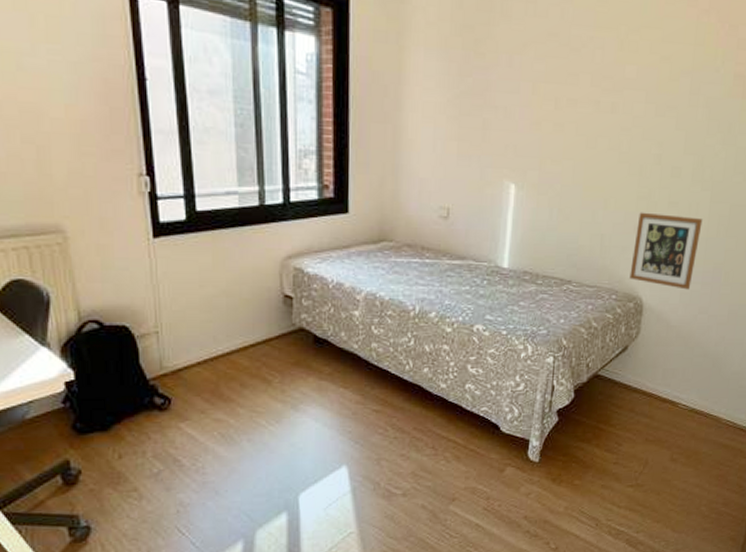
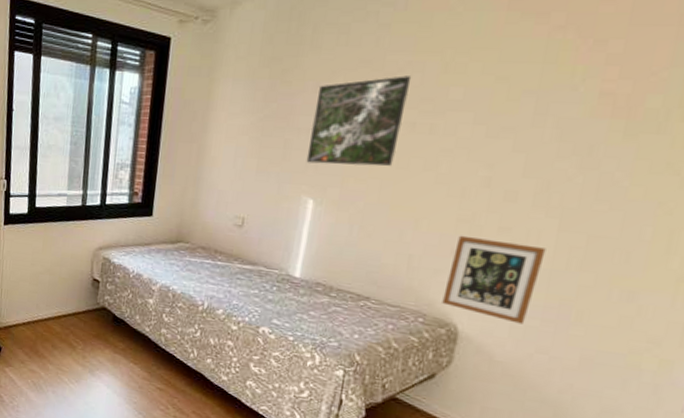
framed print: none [505,52,594,147] -> present [306,76,412,167]

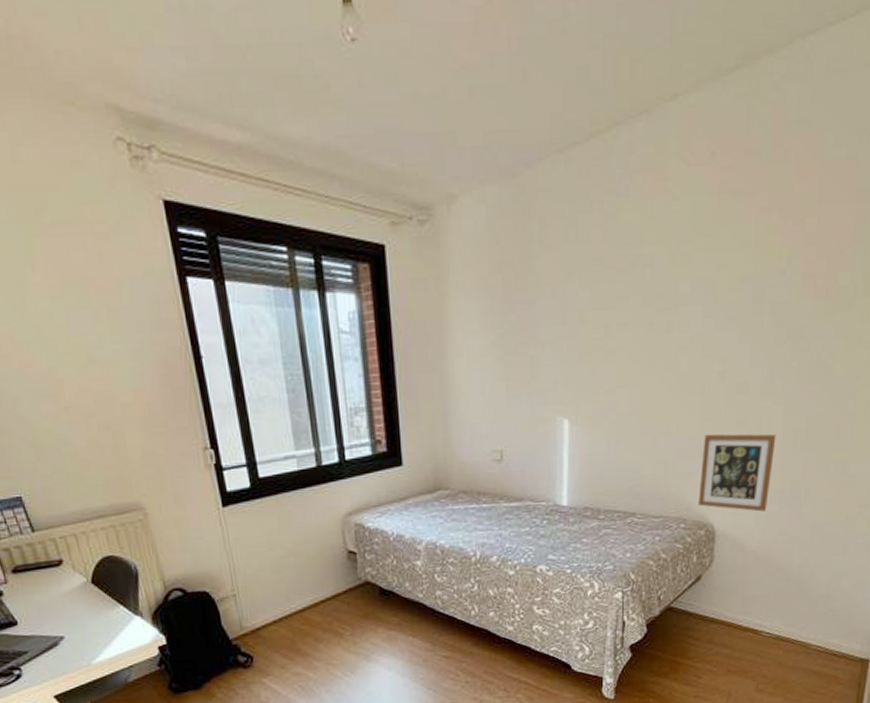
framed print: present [306,76,412,167] -> none [555,271,643,379]

